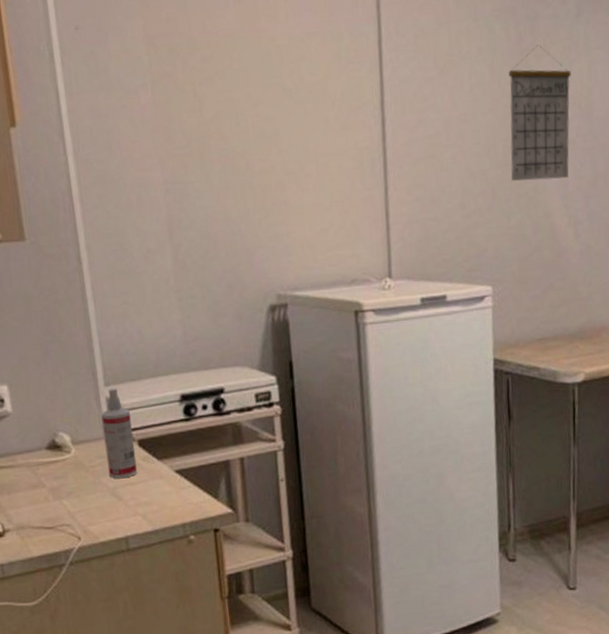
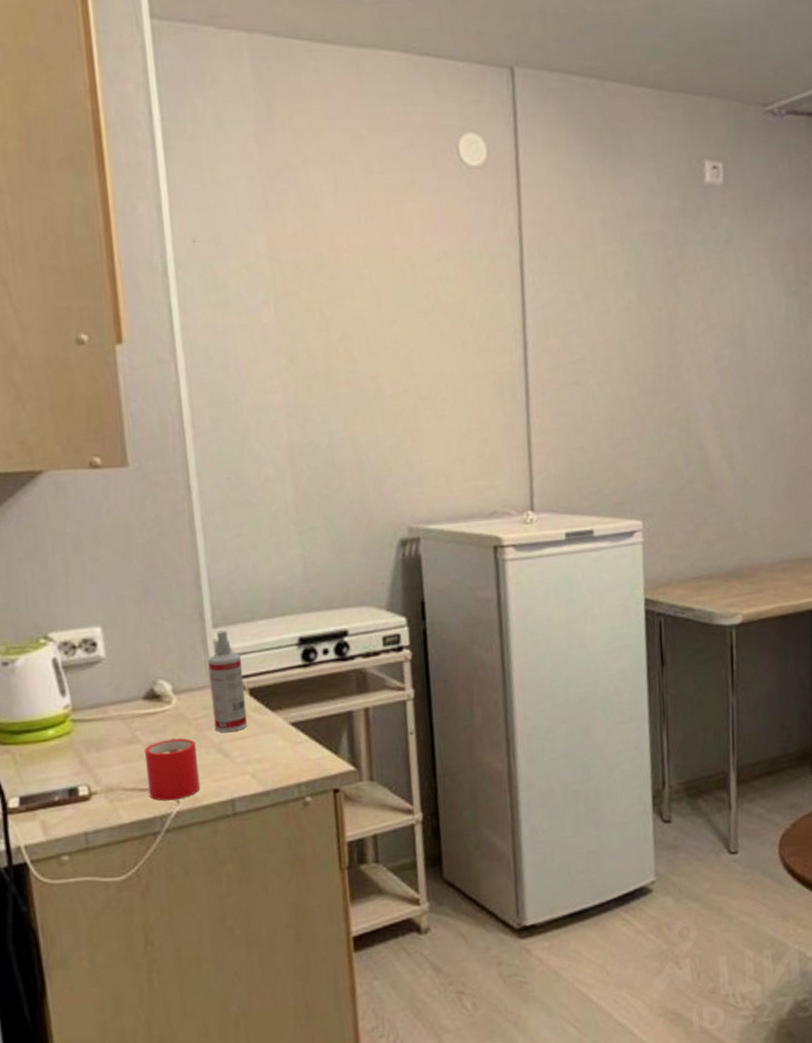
mug: none [48,483,99,538] -> present [144,738,201,801]
calendar: present [508,44,571,181] -> none [657,270,723,410]

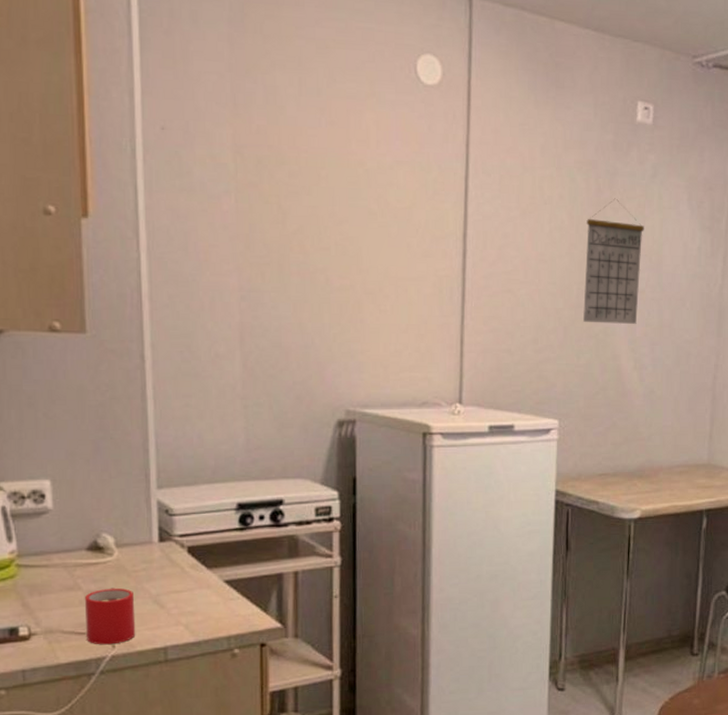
spray bottle: present [208,630,248,733] -> none [150,491,184,586]
calendar: none [657,270,723,410] -> present [583,198,644,324]

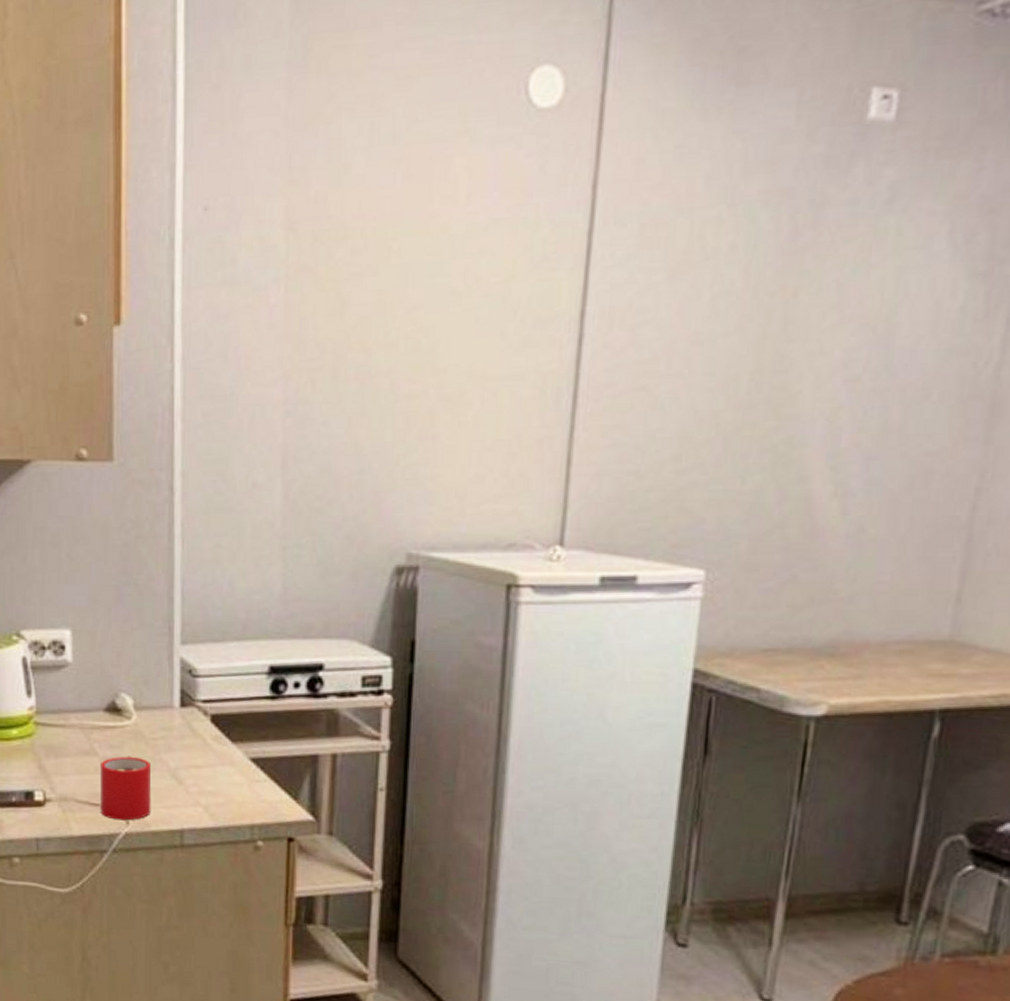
calendar: present [583,198,644,324] -> none [755,241,868,430]

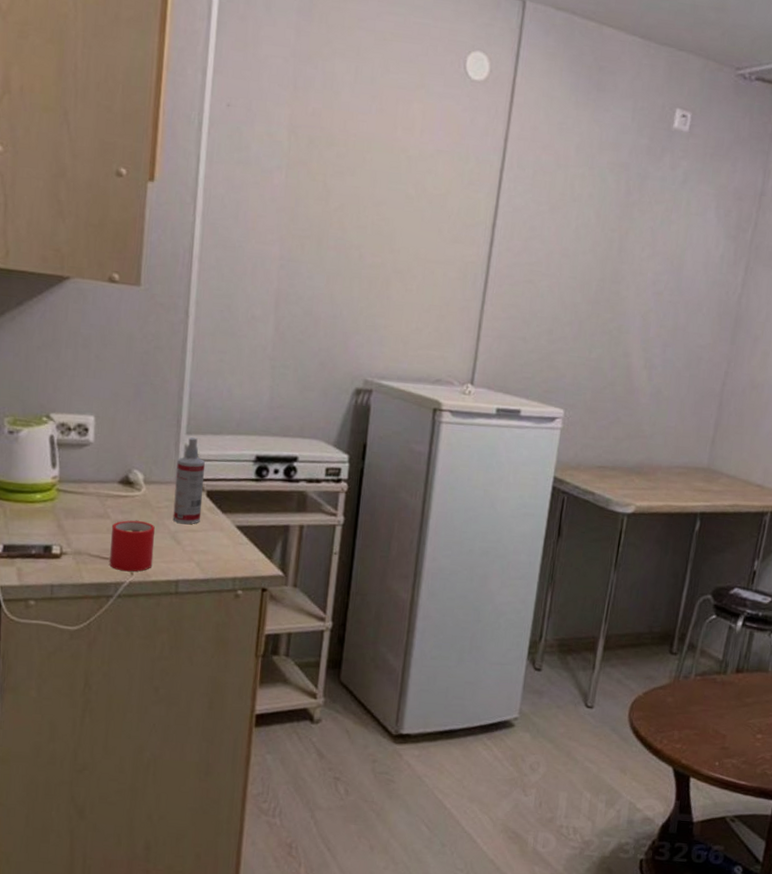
spray bottle: none [171,648,207,759] -> present [172,437,206,525]

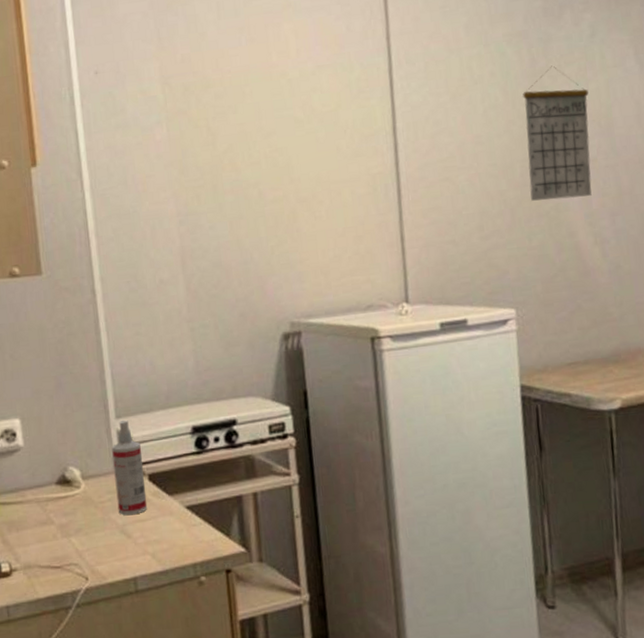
mug: present [109,520,155,572] -> none [57,520,107,578]
calendar: none [599,201,669,324] -> present [523,65,592,201]

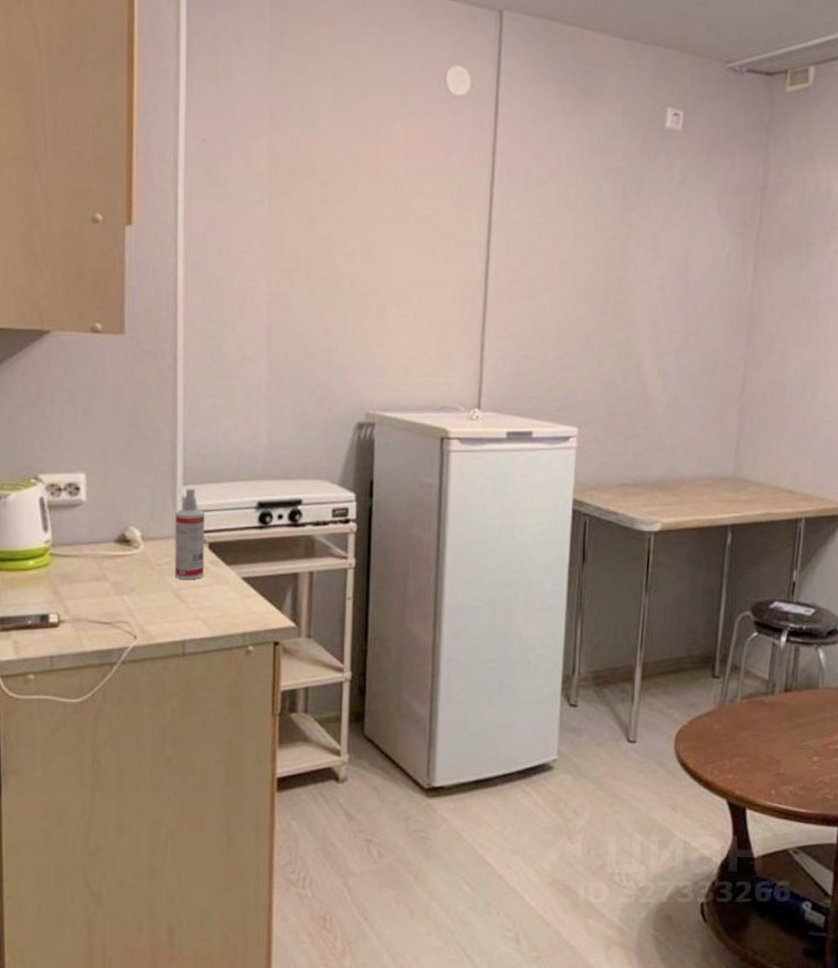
calendar: present [523,65,592,201] -> none [606,204,671,331]

